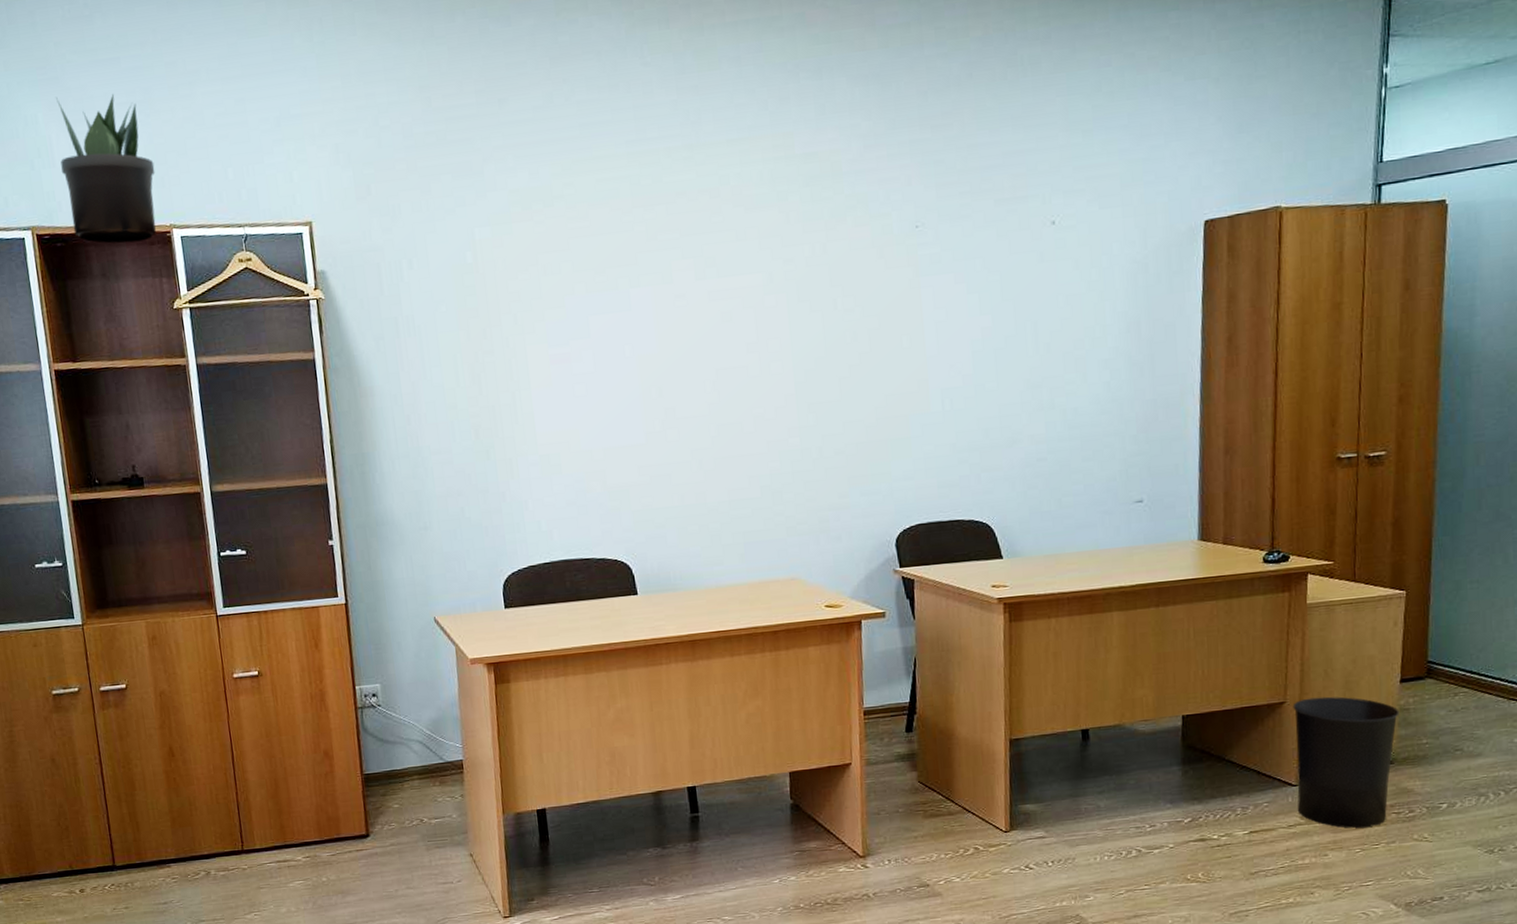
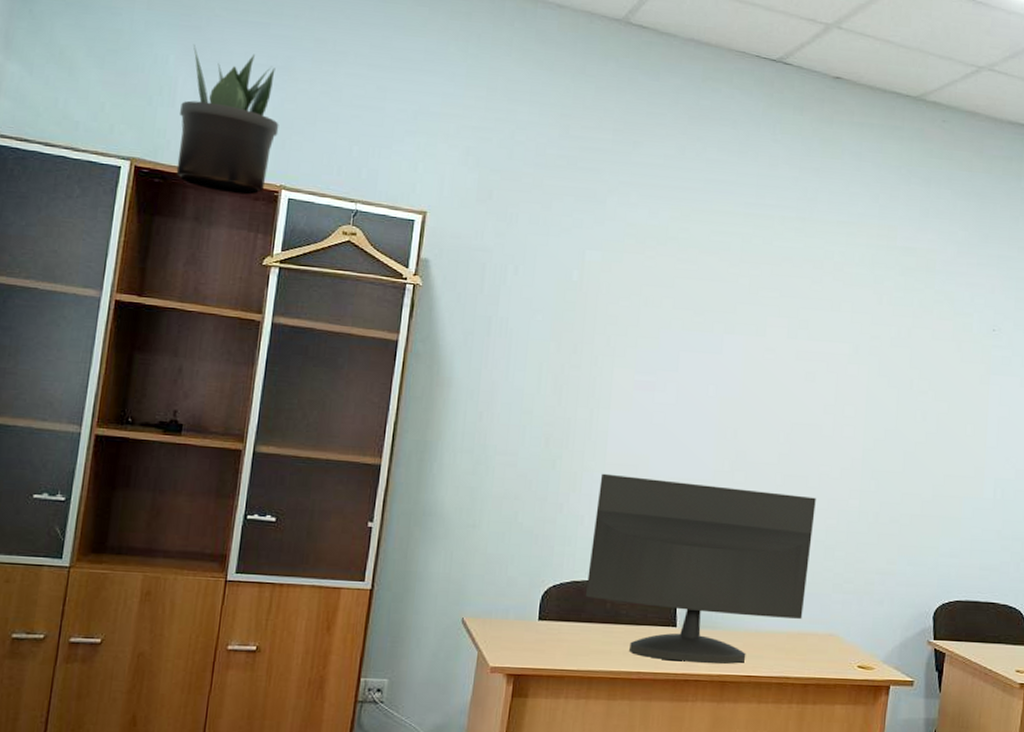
computer monitor: none [535,442,761,629] -> present [585,473,816,665]

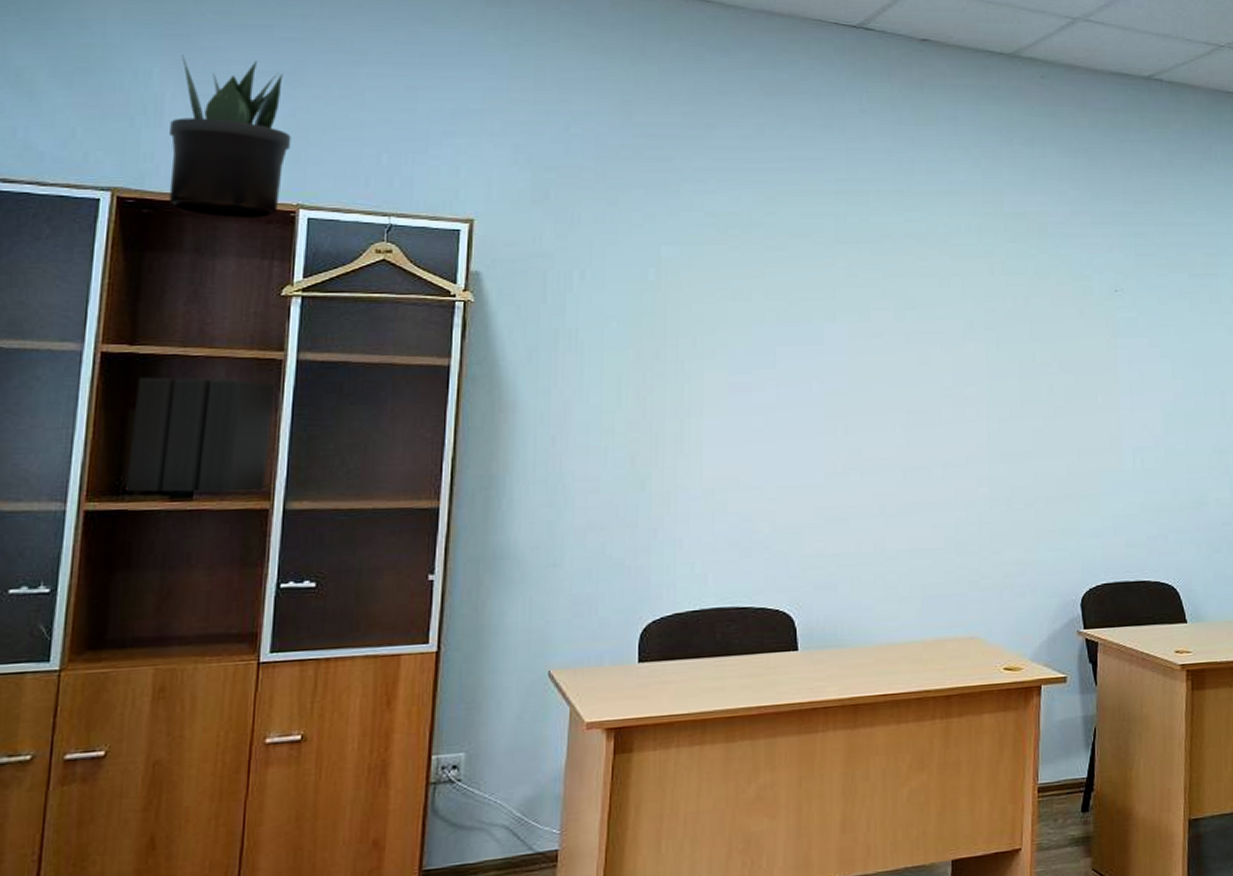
books: none [128,325,252,432] -> present [126,377,274,493]
computer monitor: present [585,473,816,665] -> none [690,489,942,690]

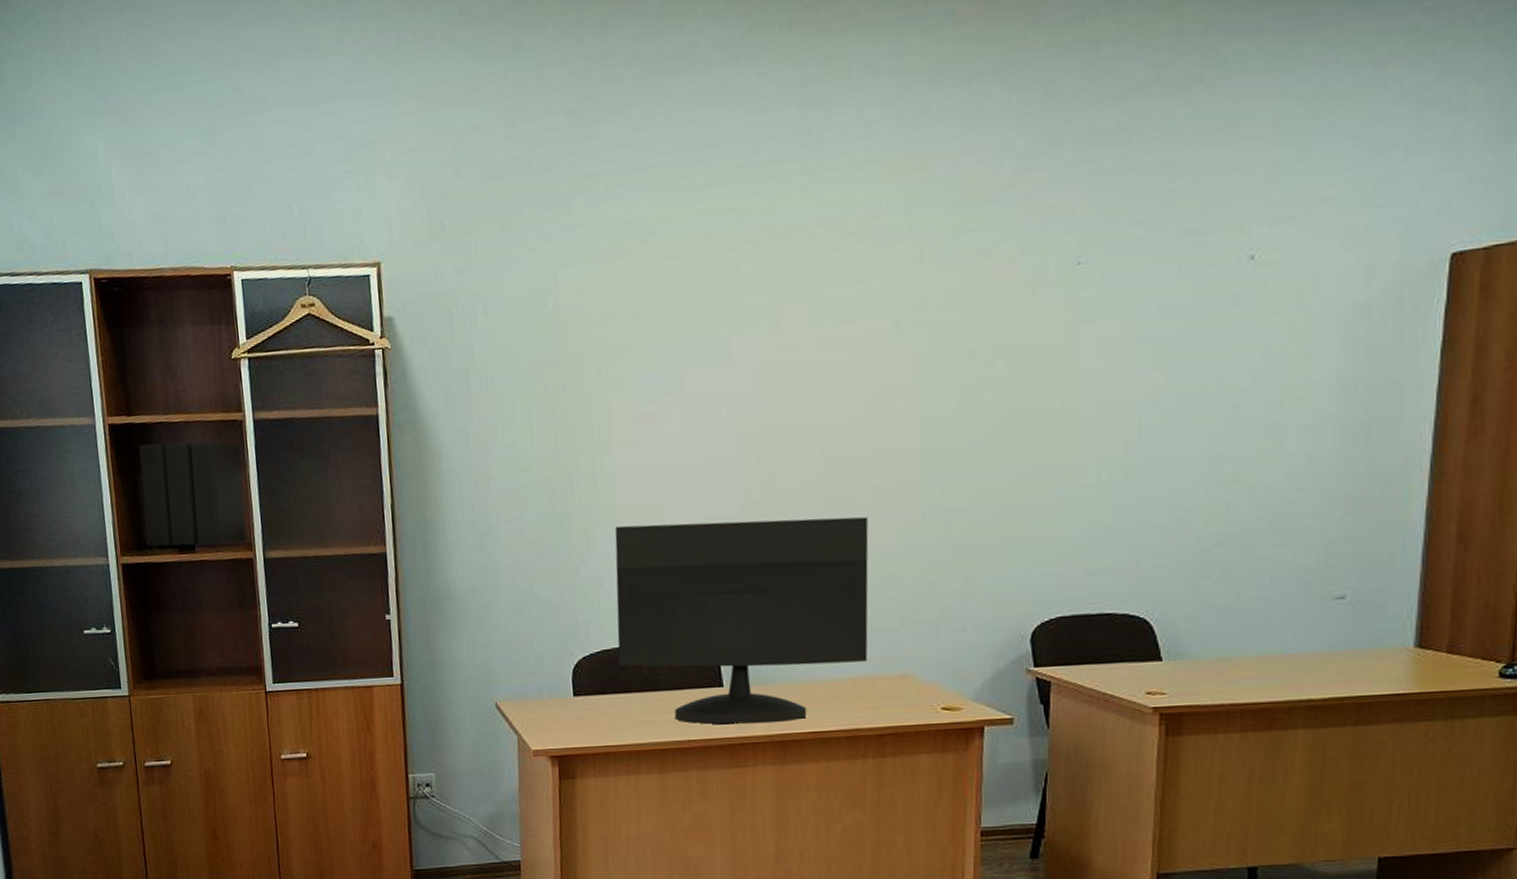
planter: present [168,54,292,218] -> none [118,123,217,288]
computer monitor: none [690,489,942,690] -> present [614,517,869,725]

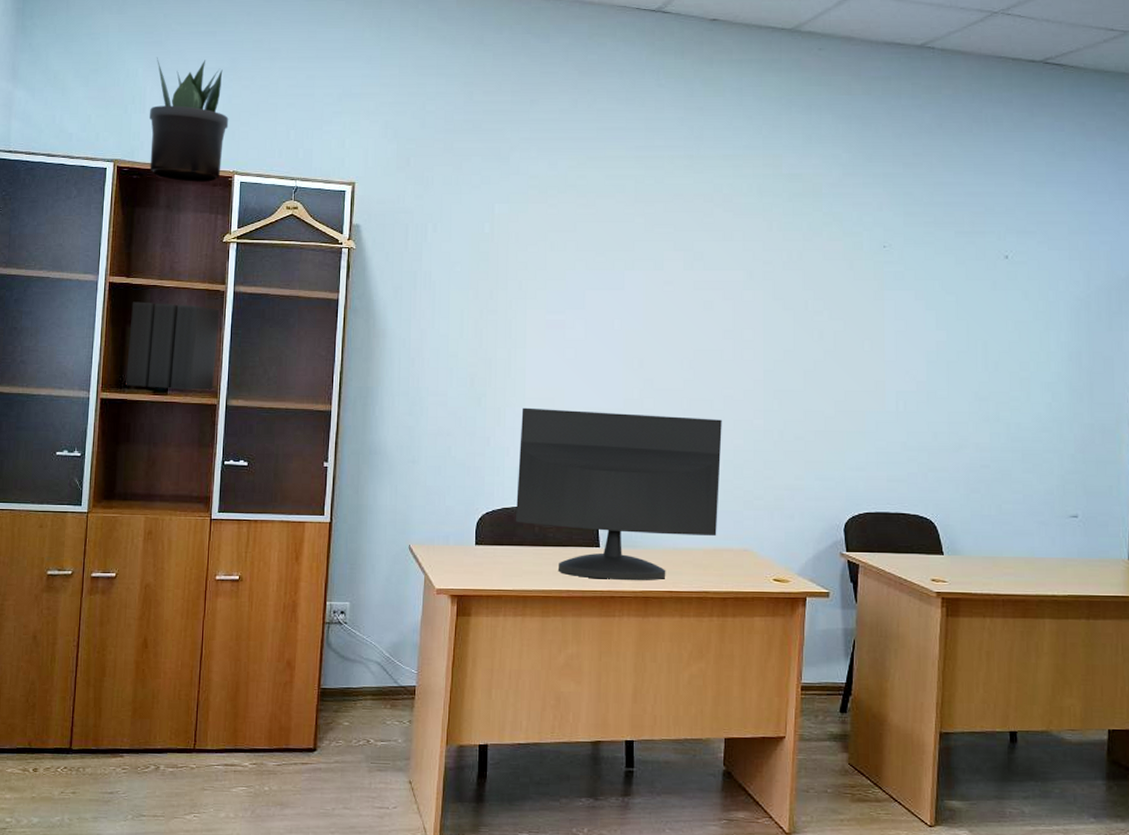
planter: none [118,123,217,288] -> present [149,57,229,182]

